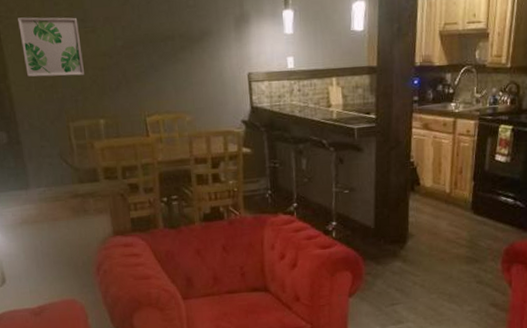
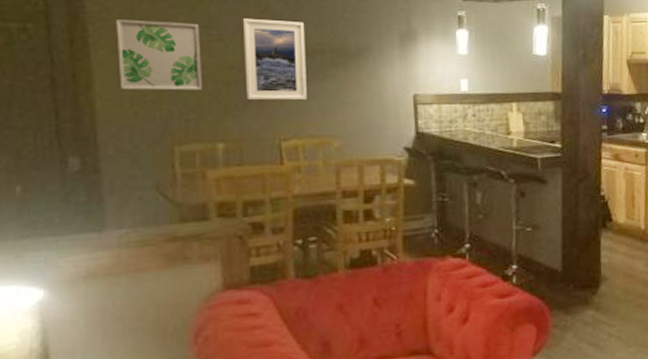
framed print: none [109,10,163,83] -> present [242,18,307,101]

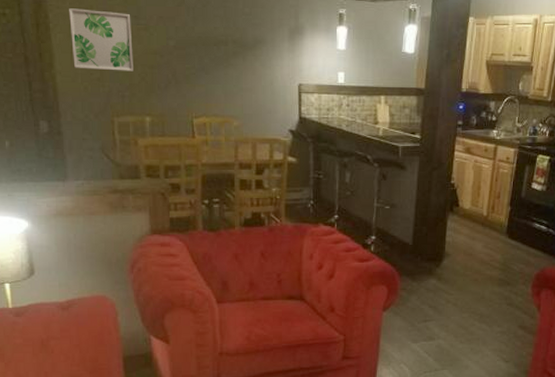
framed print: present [242,18,307,101] -> none [163,10,213,85]

